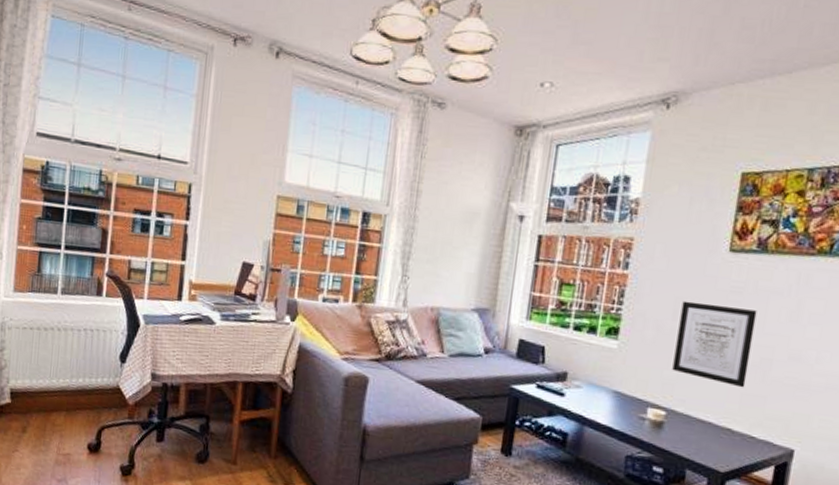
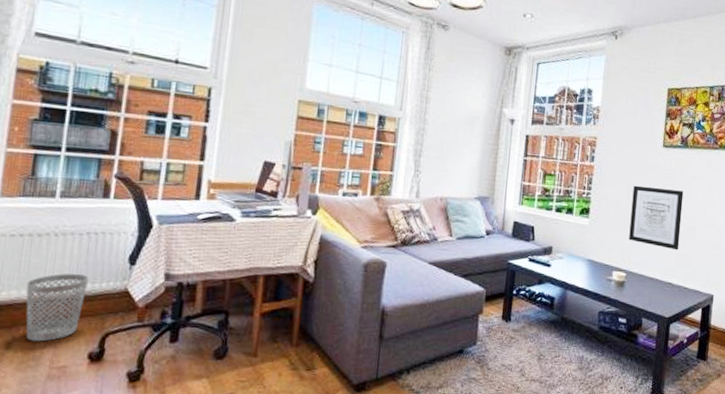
wastebasket: none [36,366,86,429] -> present [25,273,88,342]

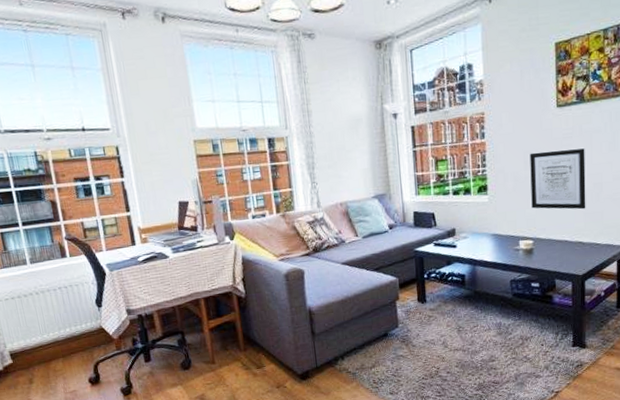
wastebasket: present [25,273,88,342] -> none [28,321,75,376]

